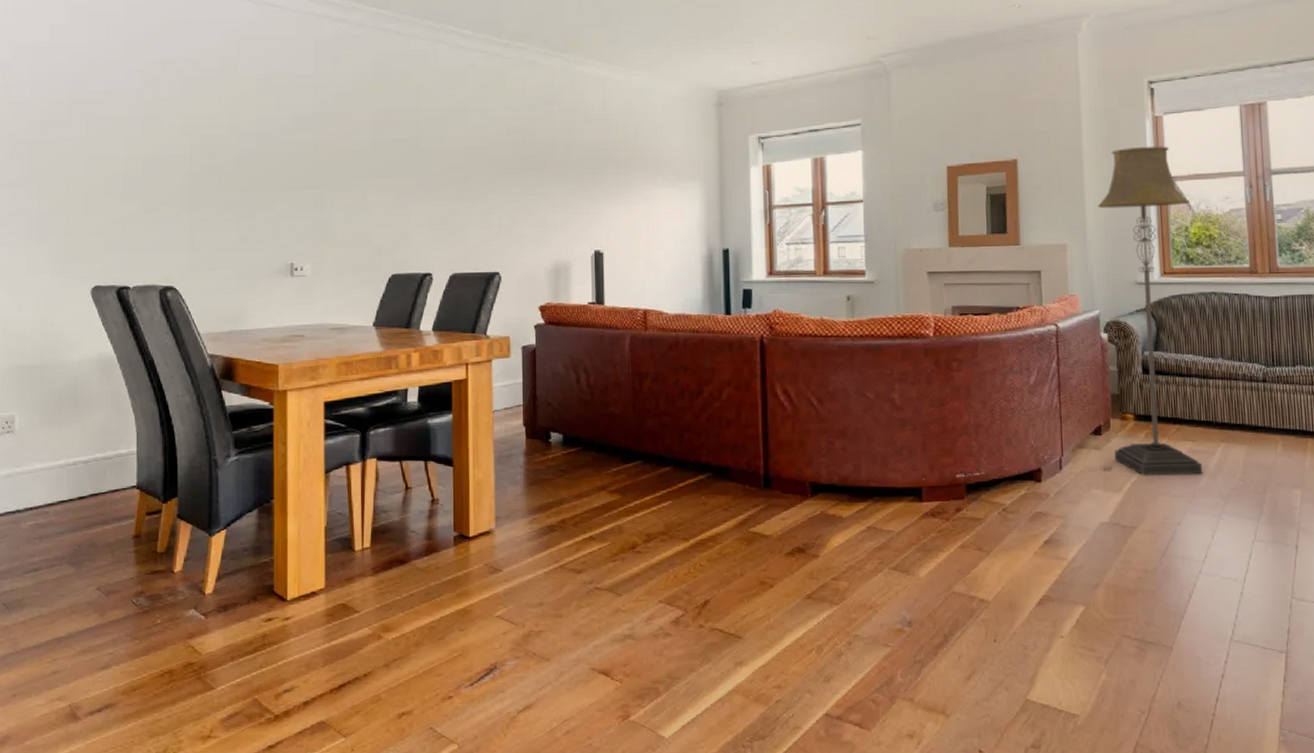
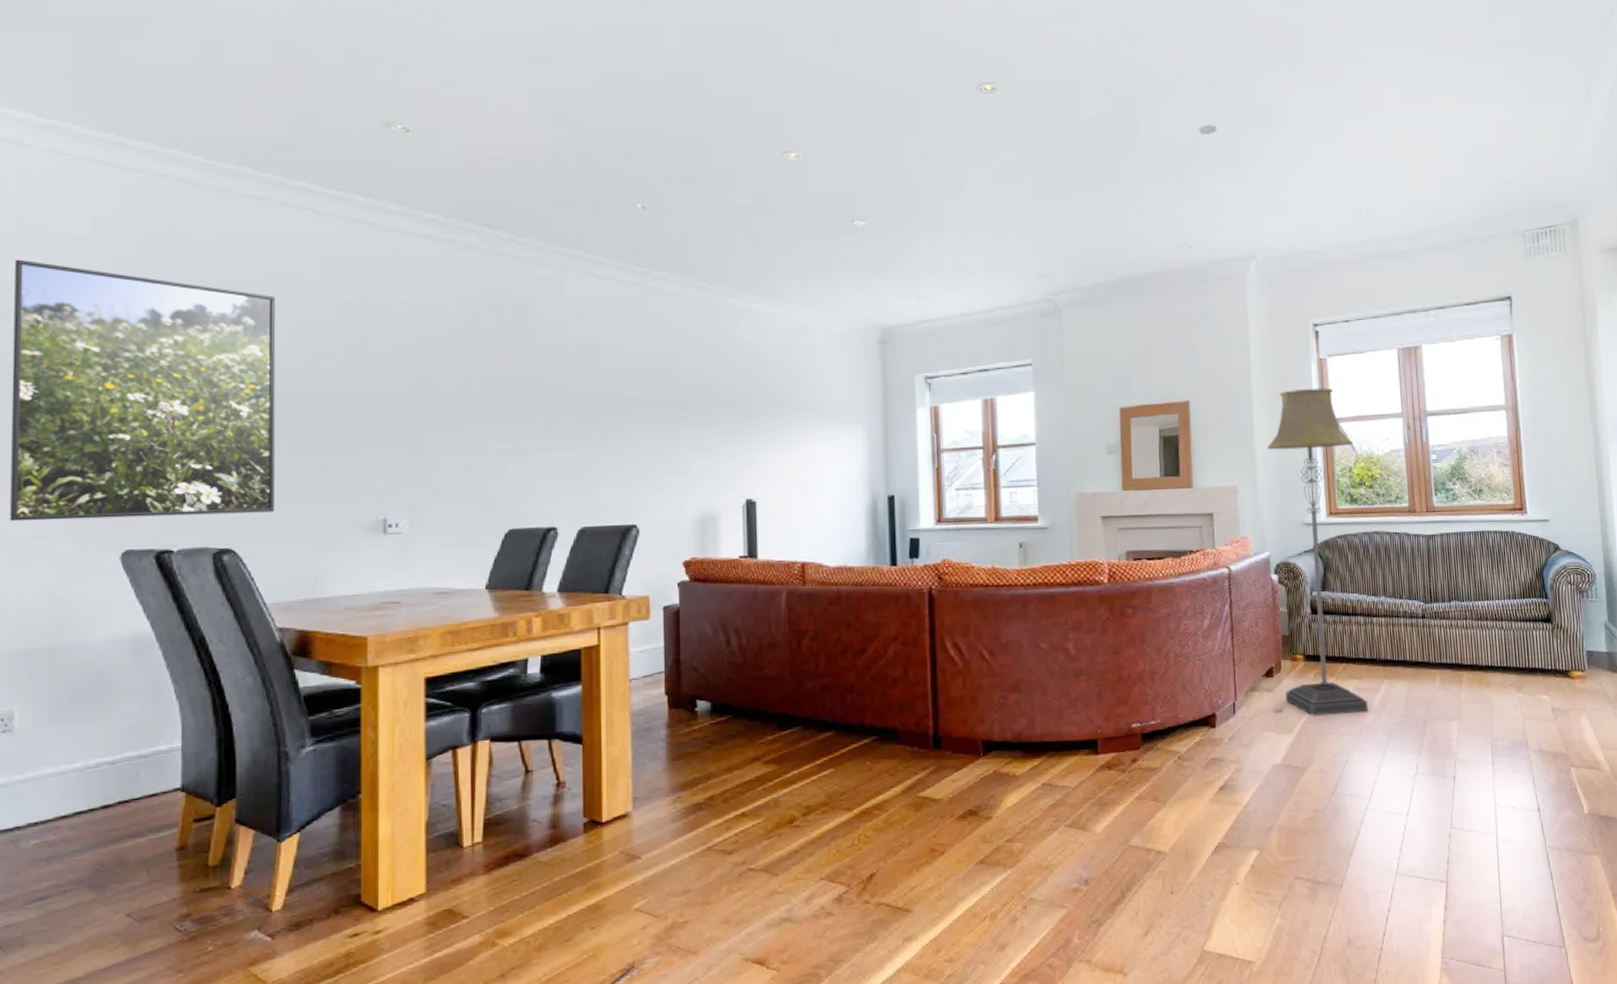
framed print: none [11,44,207,261] -> present [10,259,276,522]

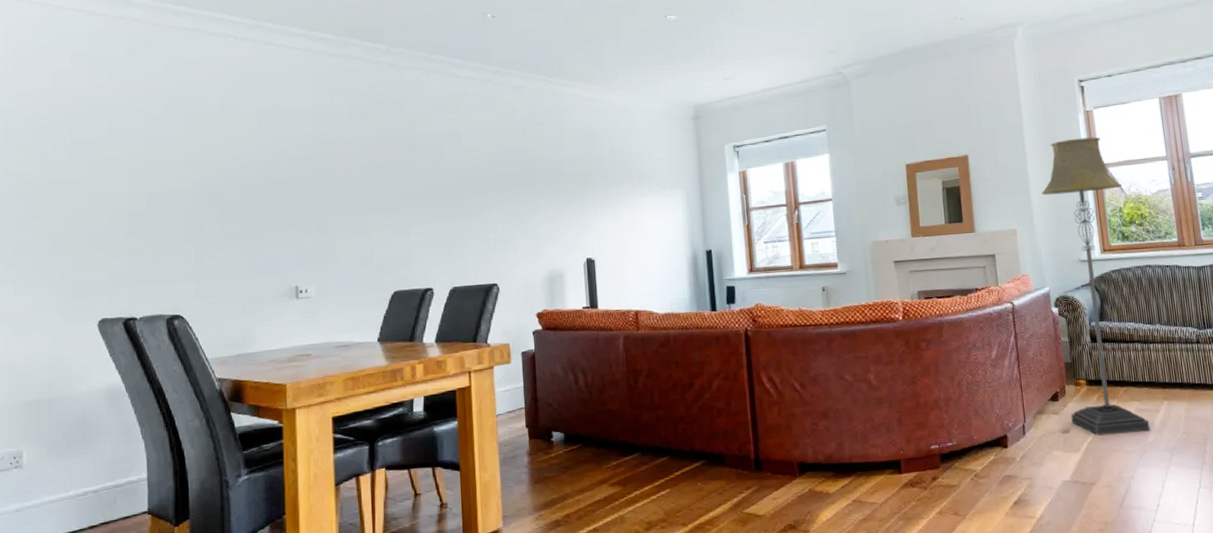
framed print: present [10,259,276,522] -> none [15,90,212,299]

